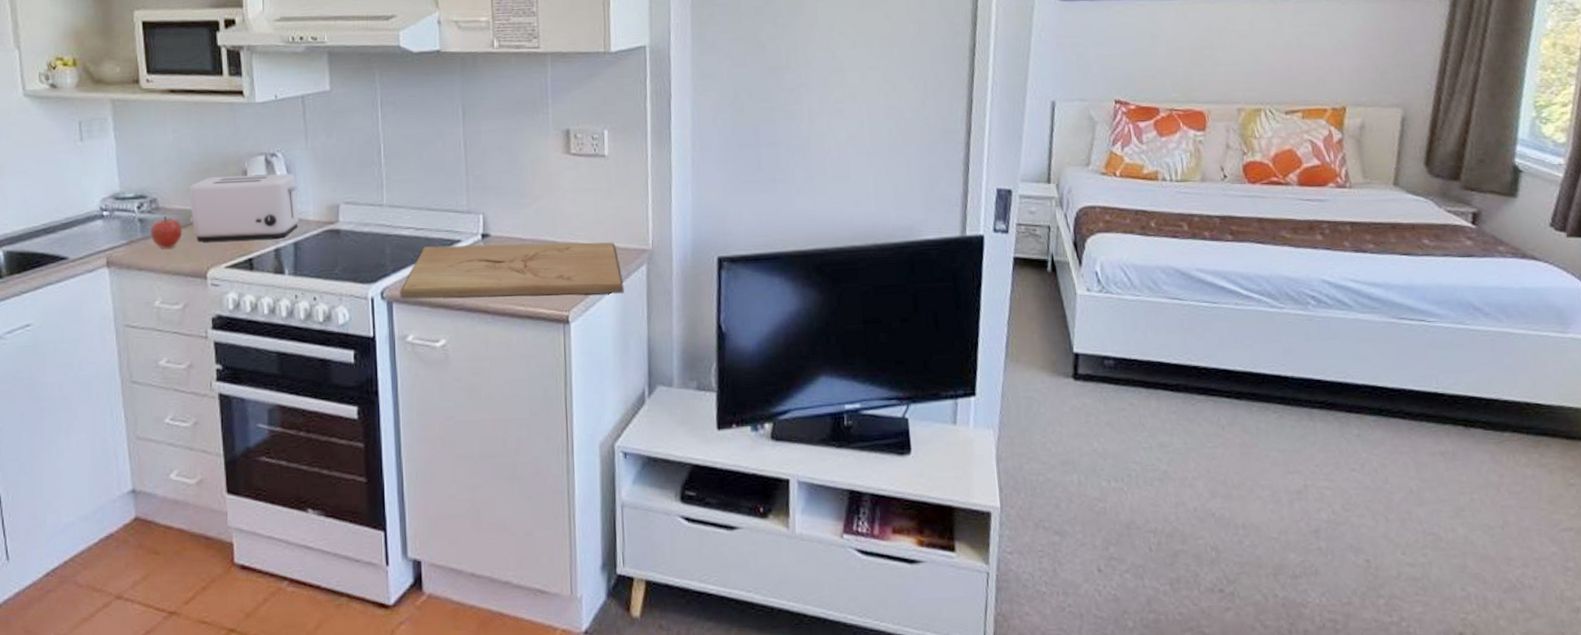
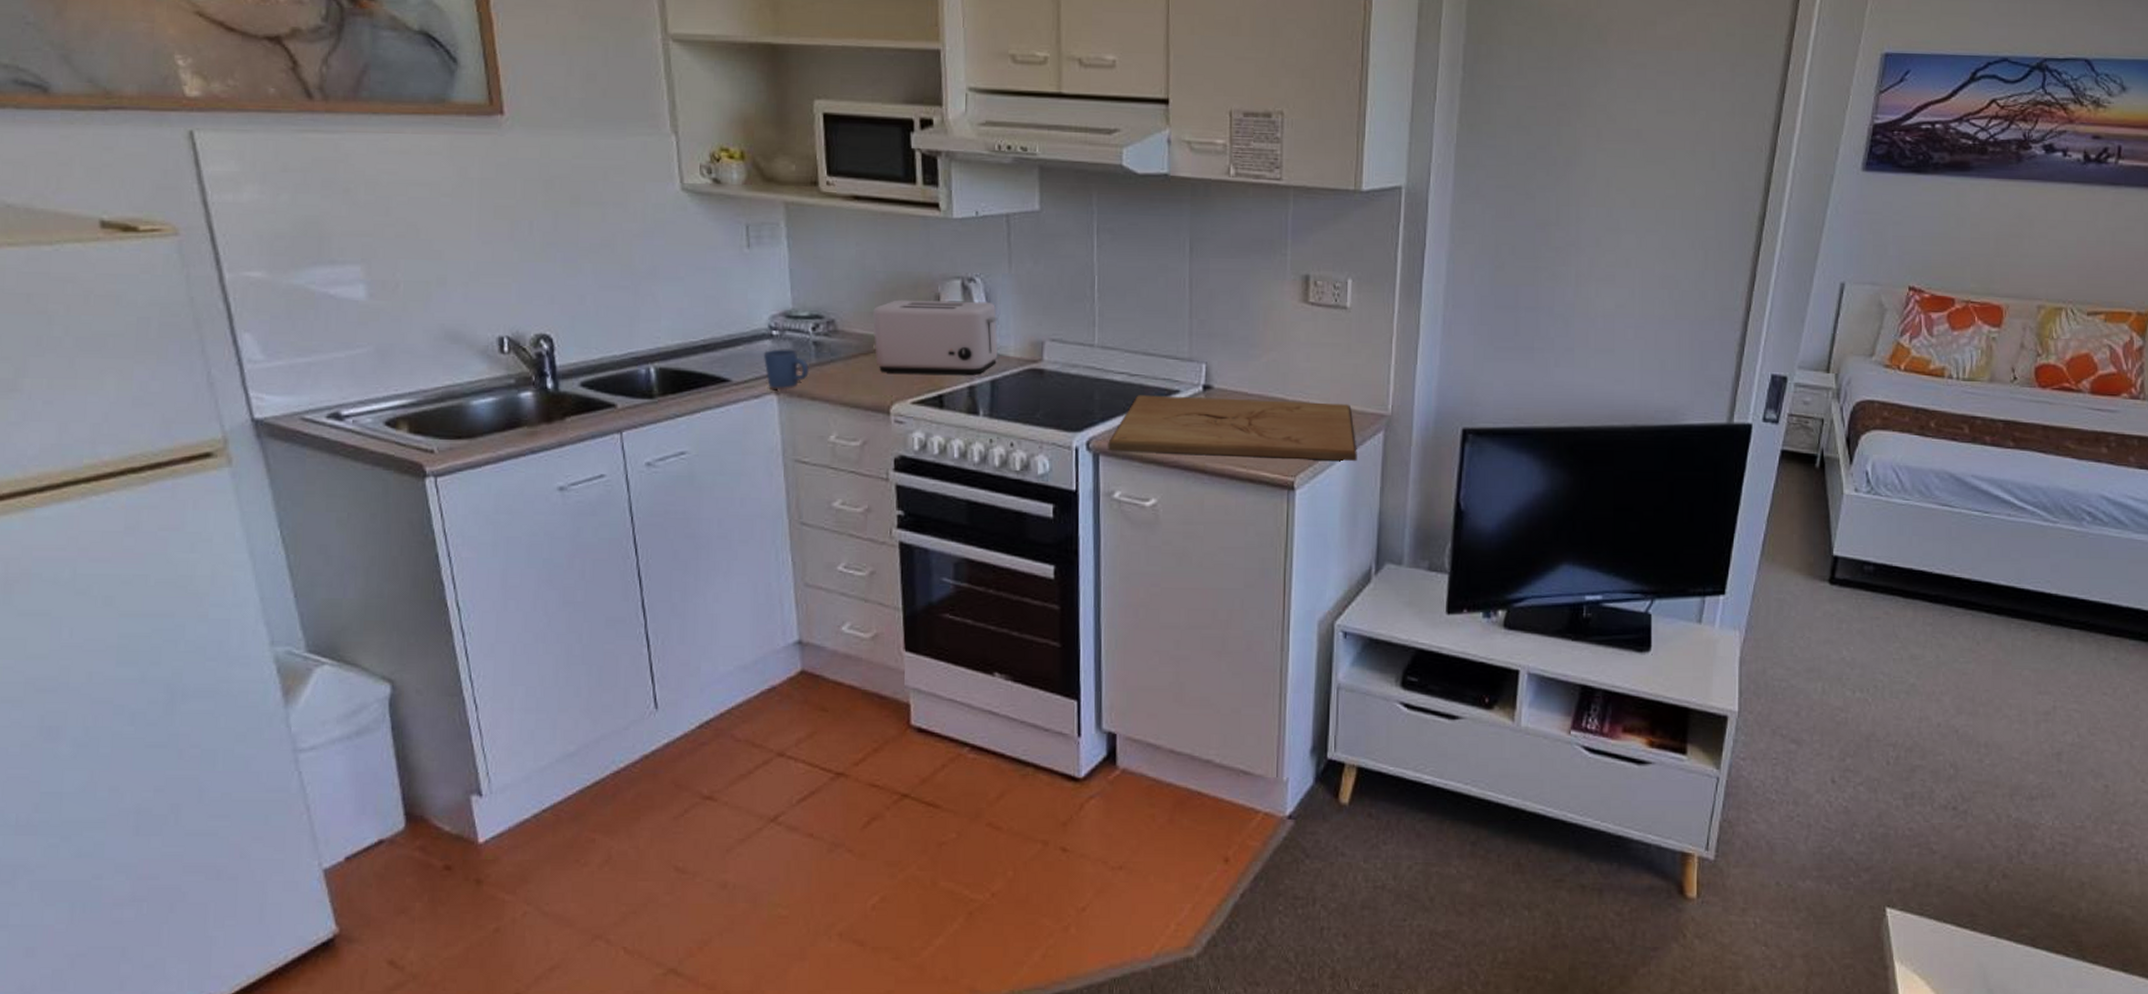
mug: none [95,227,136,263] -> present [763,349,810,389]
fruit: present [150,215,182,249] -> none [826,340,864,378]

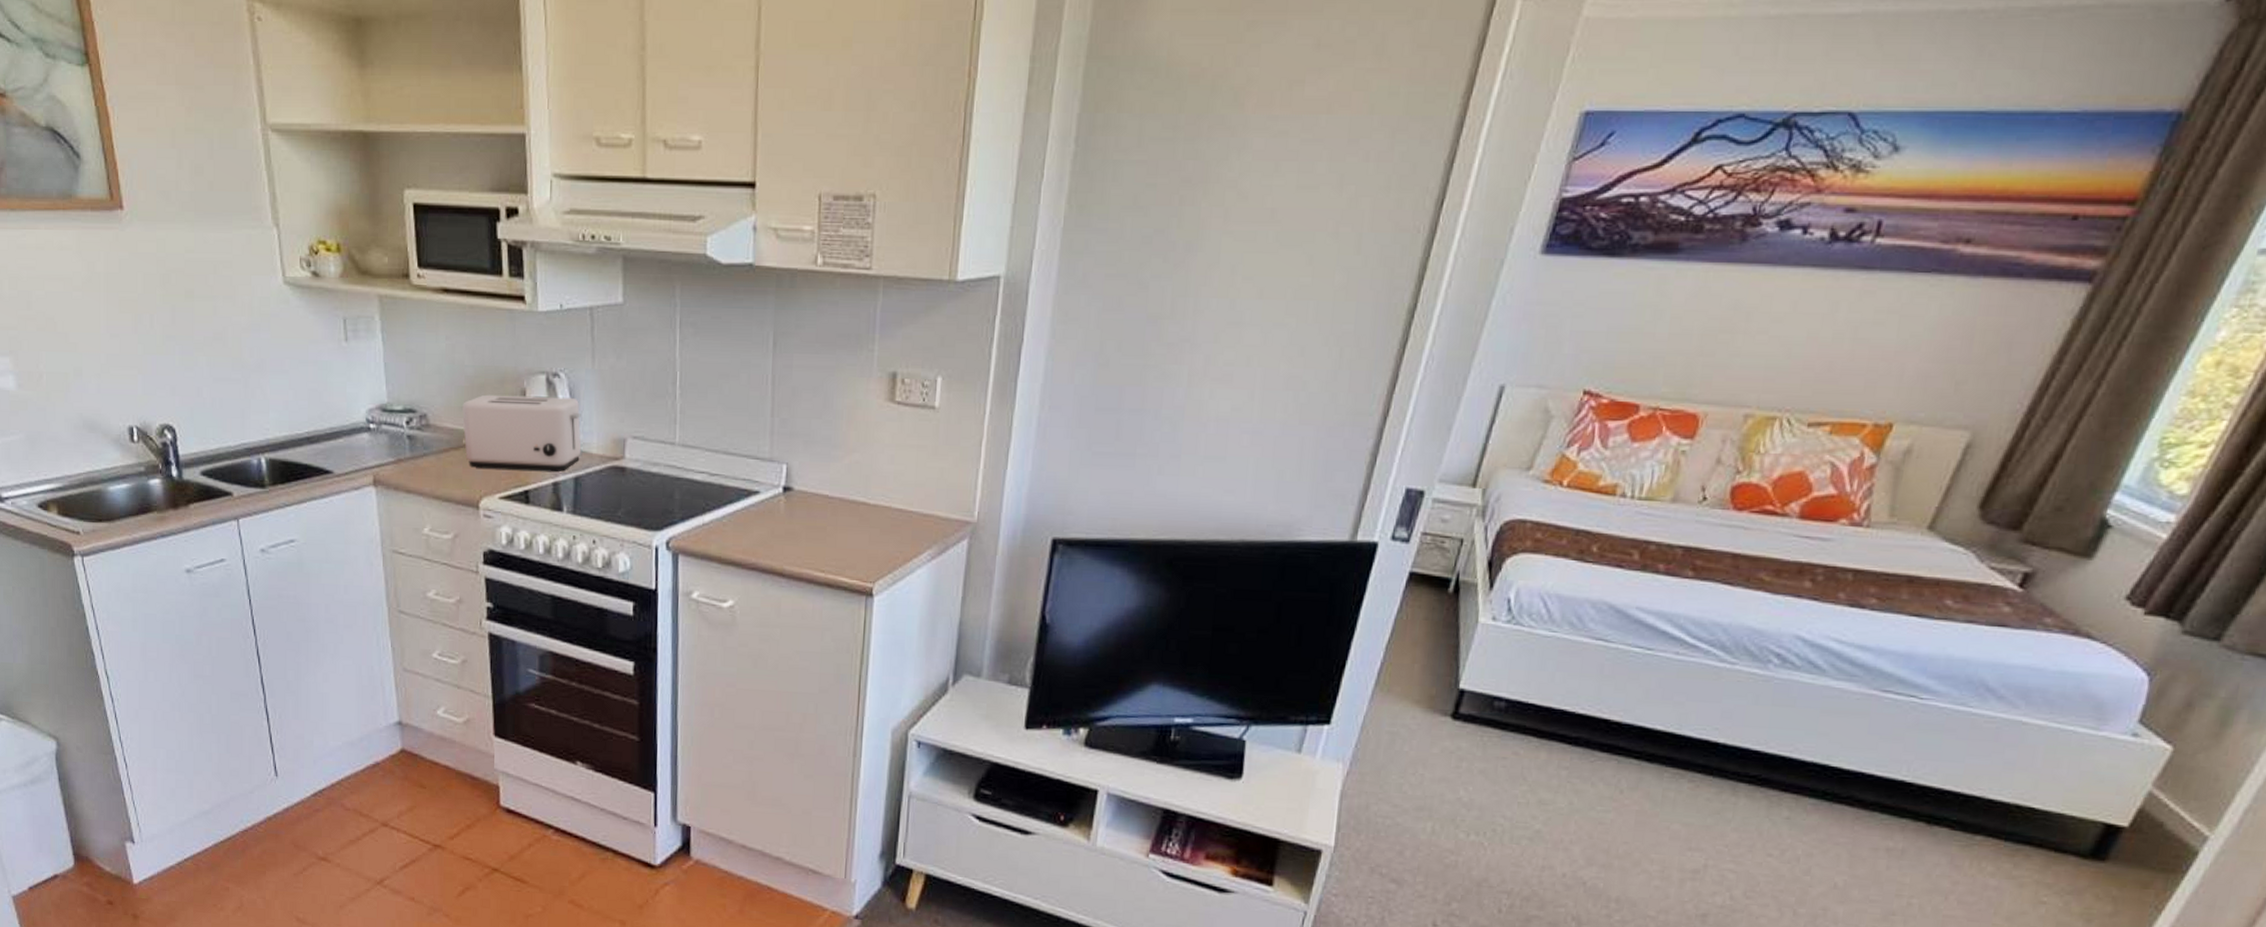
mug: present [763,349,810,389] -> none [361,442,405,482]
cutting board: present [1108,395,1357,462] -> none [687,495,940,570]

